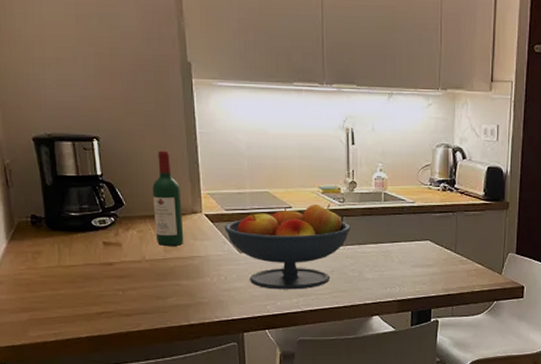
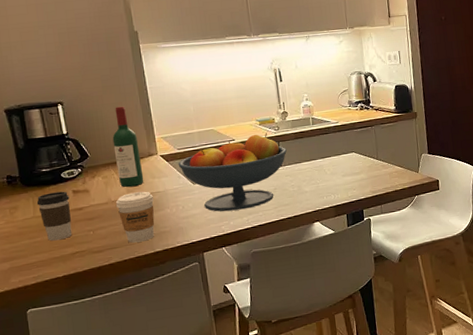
coffee cup: none [62,241,100,296] -> present [36,191,72,241]
coffee cup: none [151,253,193,311] -> present [116,191,155,243]

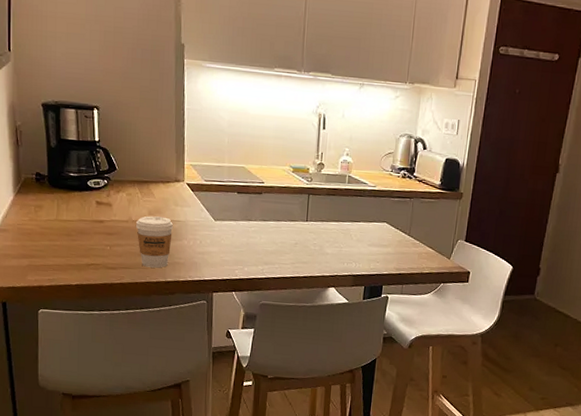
coffee cup: present [36,191,72,241] -> none [60,198,92,249]
wine bottle: present [112,106,144,188] -> none [142,122,167,210]
fruit bowl: present [178,133,287,212] -> none [203,181,316,258]

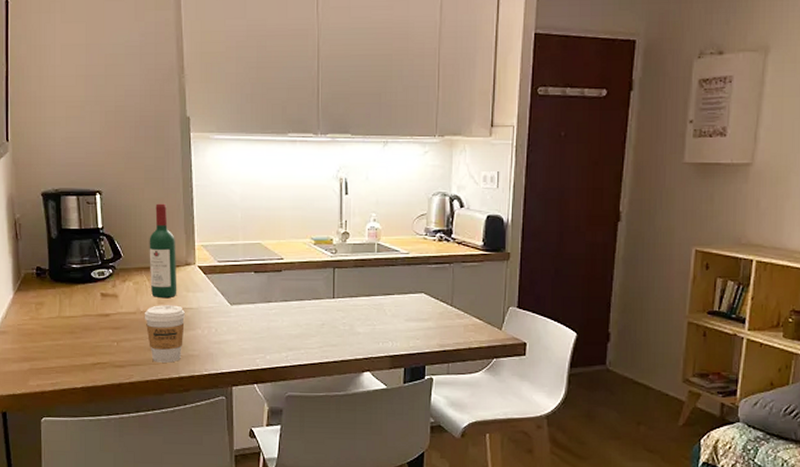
wine bottle: none [142,122,167,210] -> present [149,203,177,299]

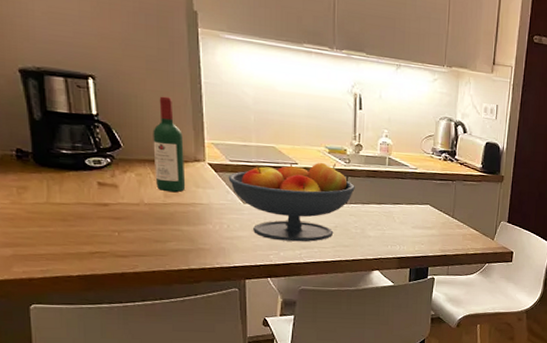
coffee cup: present [145,305,185,363] -> none [150,198,194,255]
fruit bowl: none [216,255,342,343] -> present [228,162,355,242]

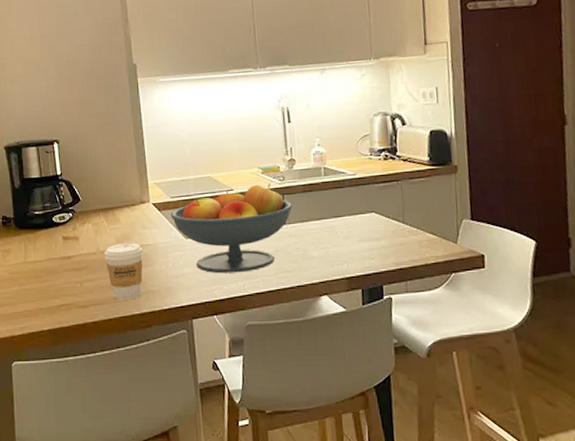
coffee cup: none [150,198,194,255] -> present [105,243,143,300]
wine bottle: present [153,96,186,192] -> none [105,146,134,238]

